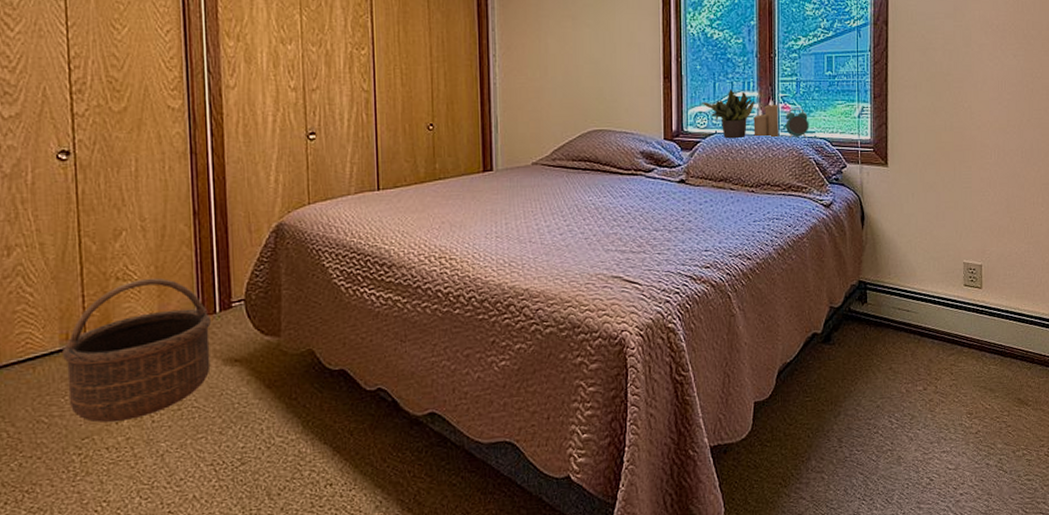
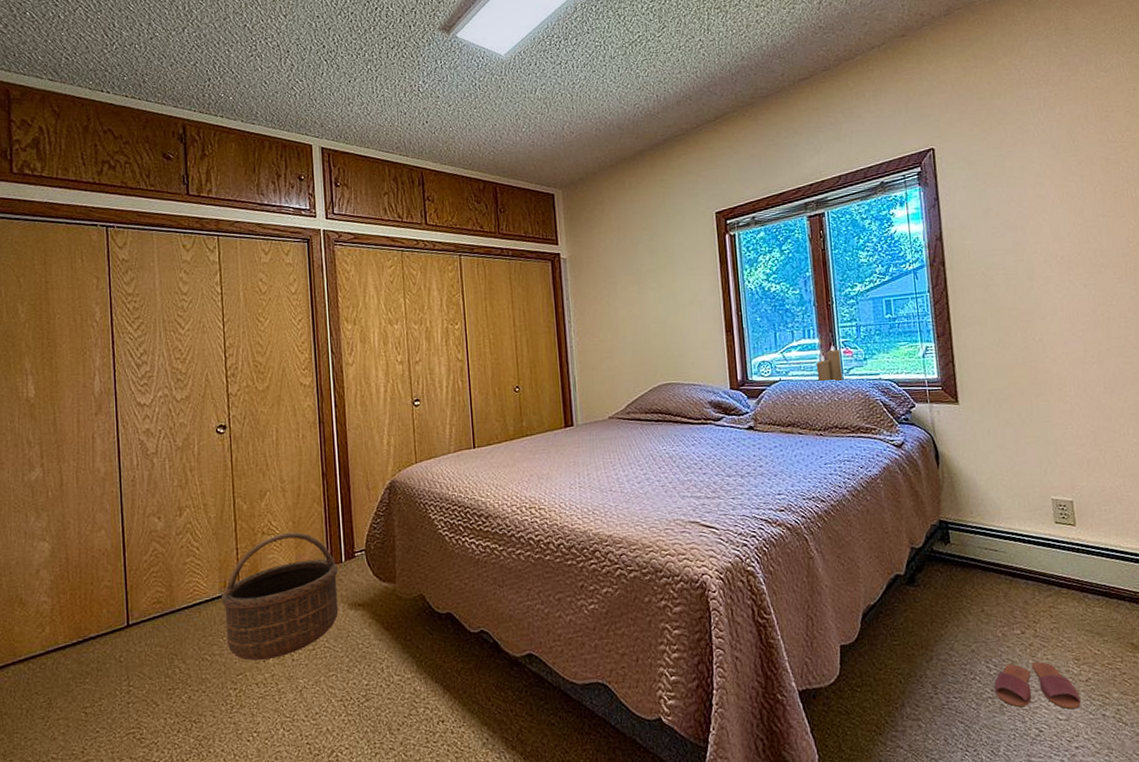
potted plant: present [701,89,754,139] -> none [763,337,816,386]
alarm clock: present [786,108,809,139] -> none [848,352,873,382]
slippers: none [894,416,969,460] -> present [994,662,1081,710]

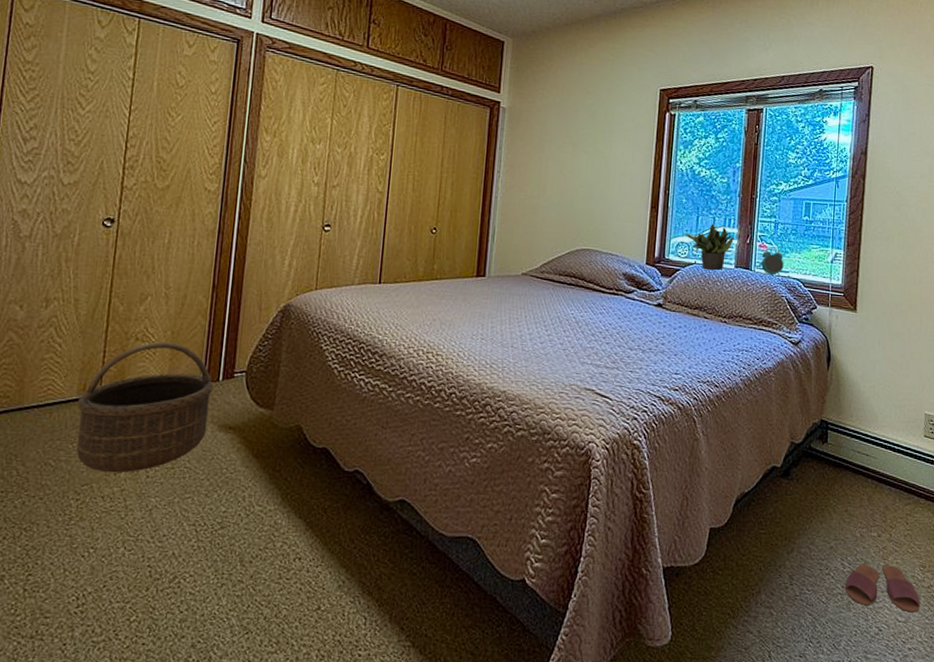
potted plant: none [763,337,816,386] -> present [683,223,734,271]
candle: present [816,345,843,382] -> none [730,238,756,274]
alarm clock: none [848,352,873,382] -> present [761,248,784,277]

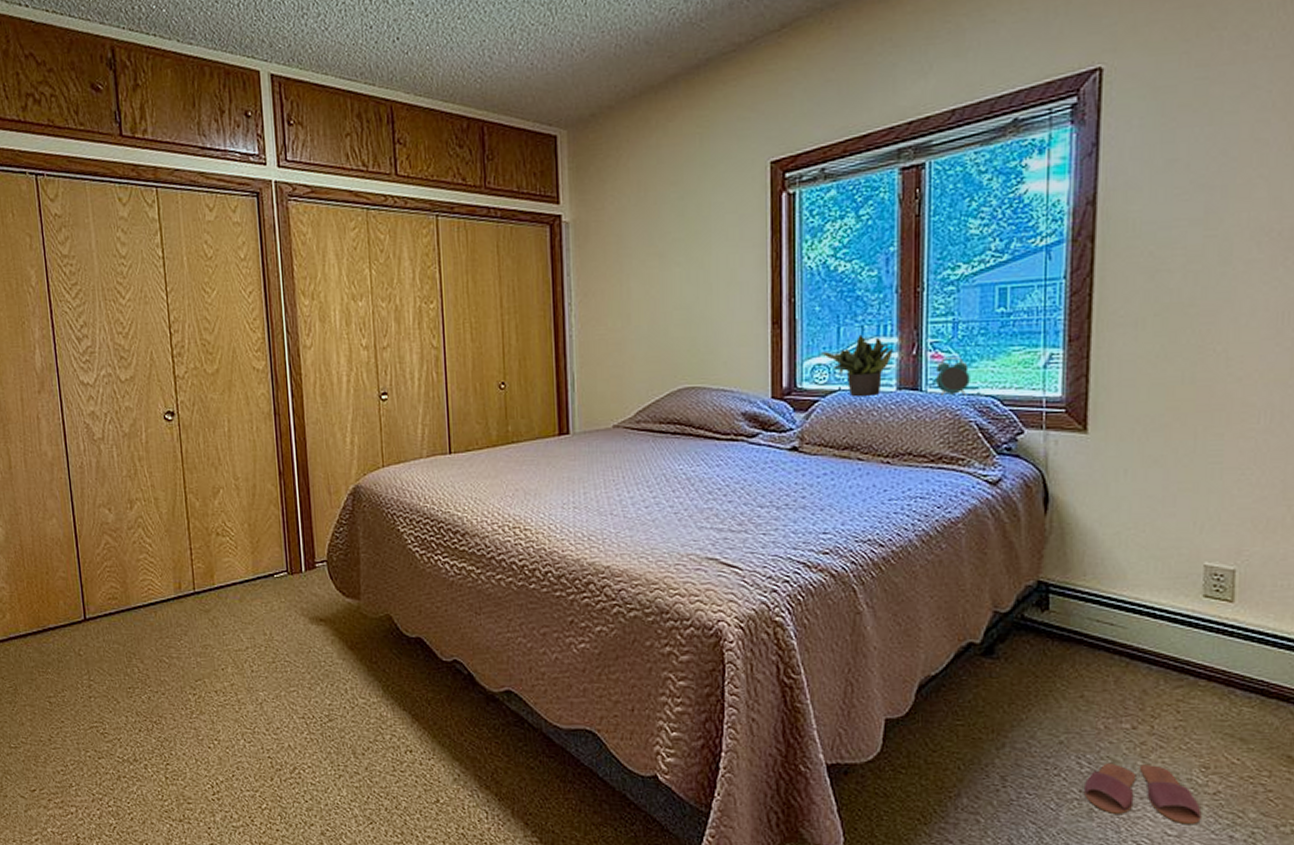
basket: present [76,342,213,473] -> none [176,535,299,669]

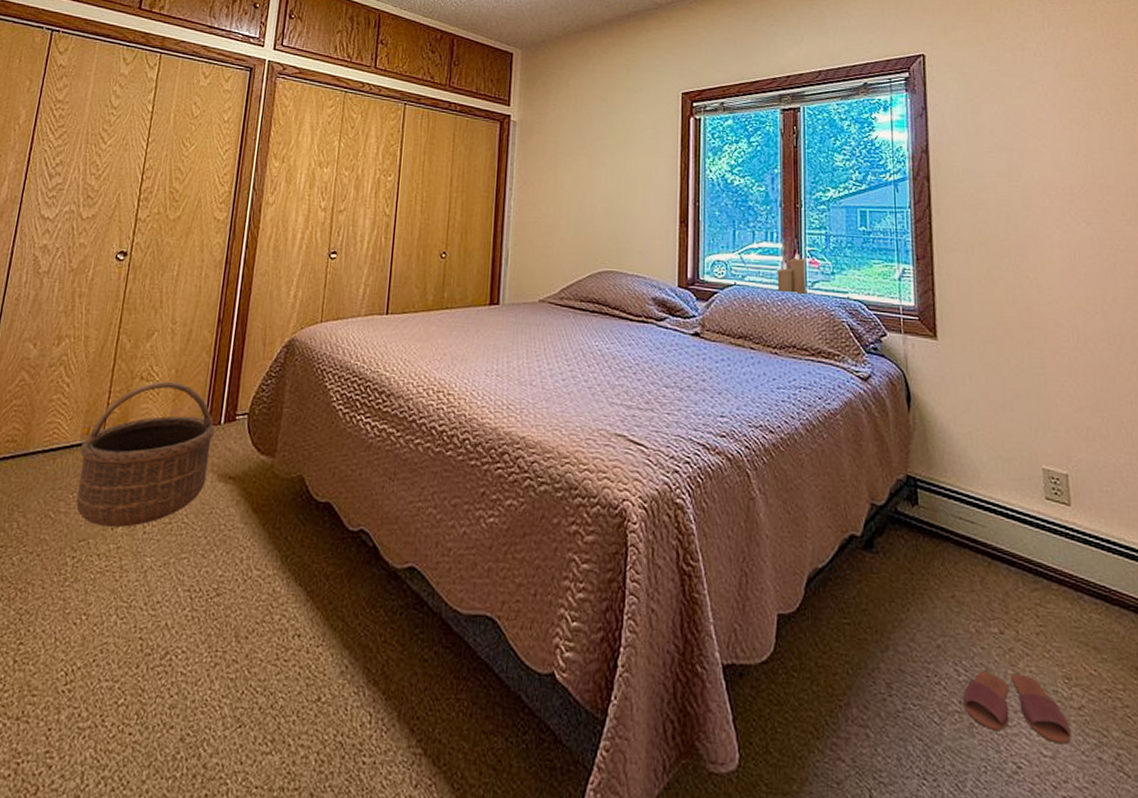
basket: none [176,535,299,669] -> present [76,381,215,528]
potted plant: present [820,334,893,398] -> none [719,238,778,293]
candle: none [891,347,926,395] -> present [777,253,806,295]
alarm clock: present [936,357,970,396] -> none [814,264,841,299]

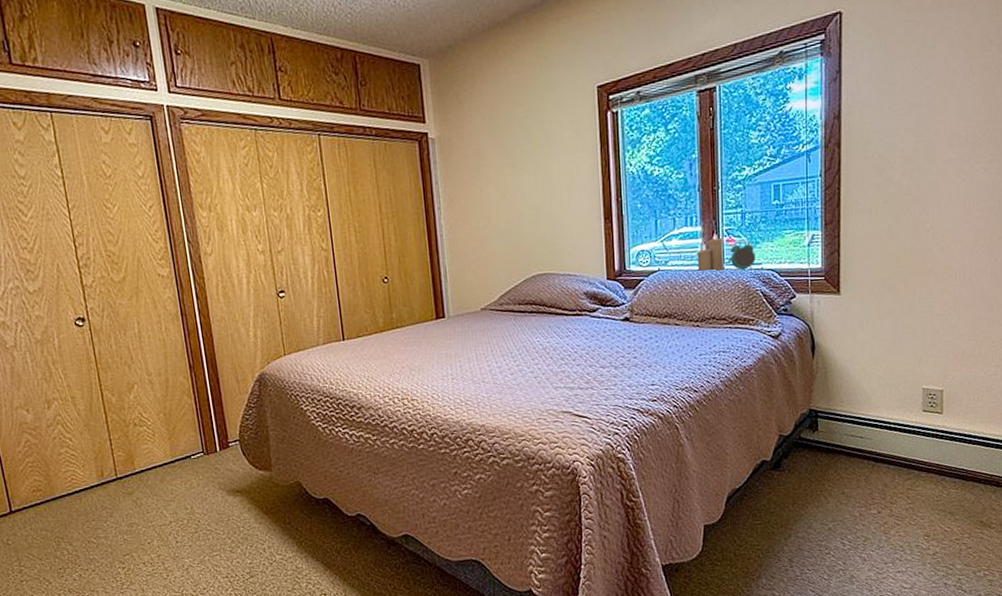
basket: present [76,381,215,528] -> none [99,423,218,543]
alarm clock: none [814,264,841,299] -> present [731,240,756,272]
slippers: present [962,670,1071,745] -> none [846,538,926,579]

